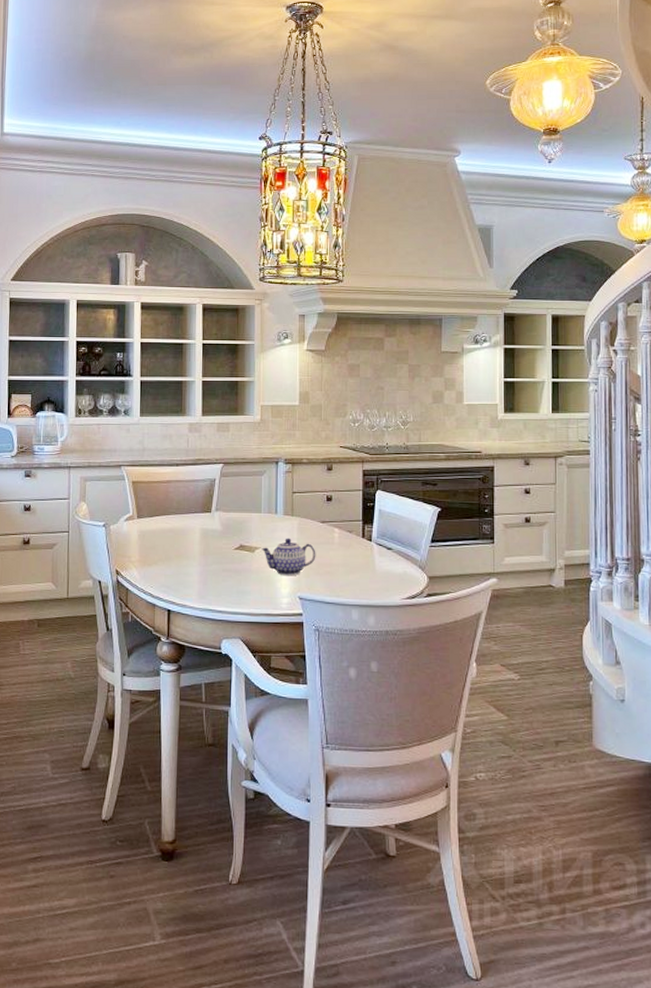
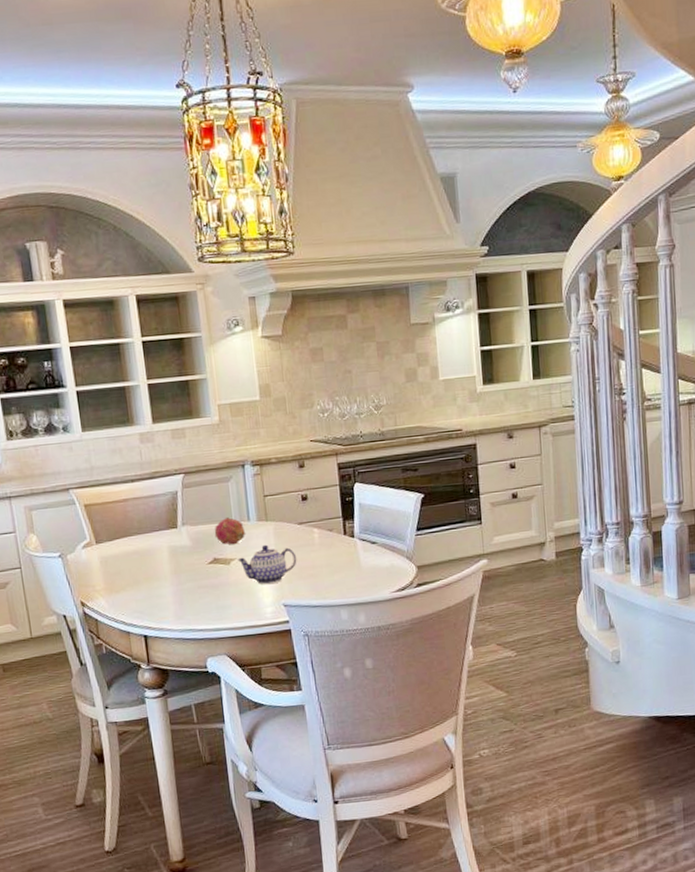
fruit: none [243,508,273,535] -> present [214,518,246,545]

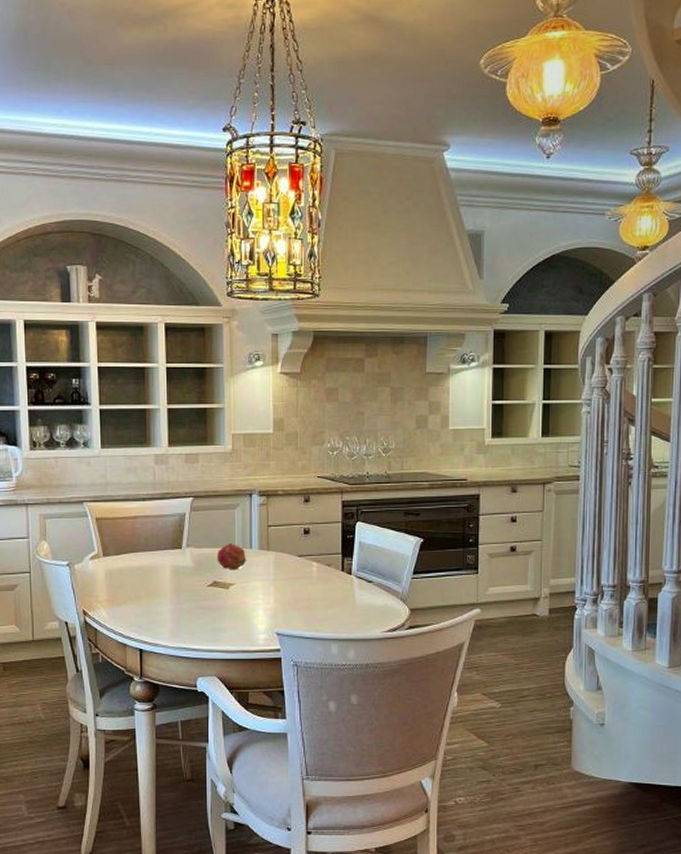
teapot: present [237,544,297,585] -> none [236,573,294,612]

